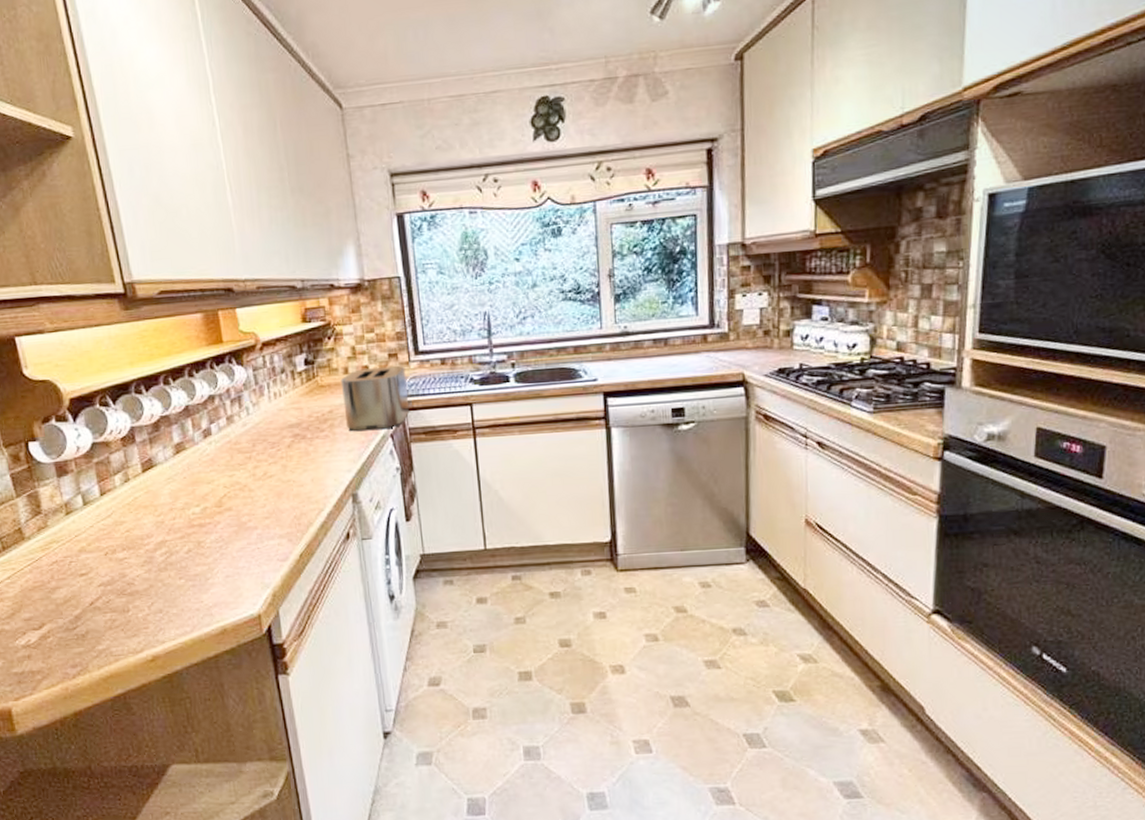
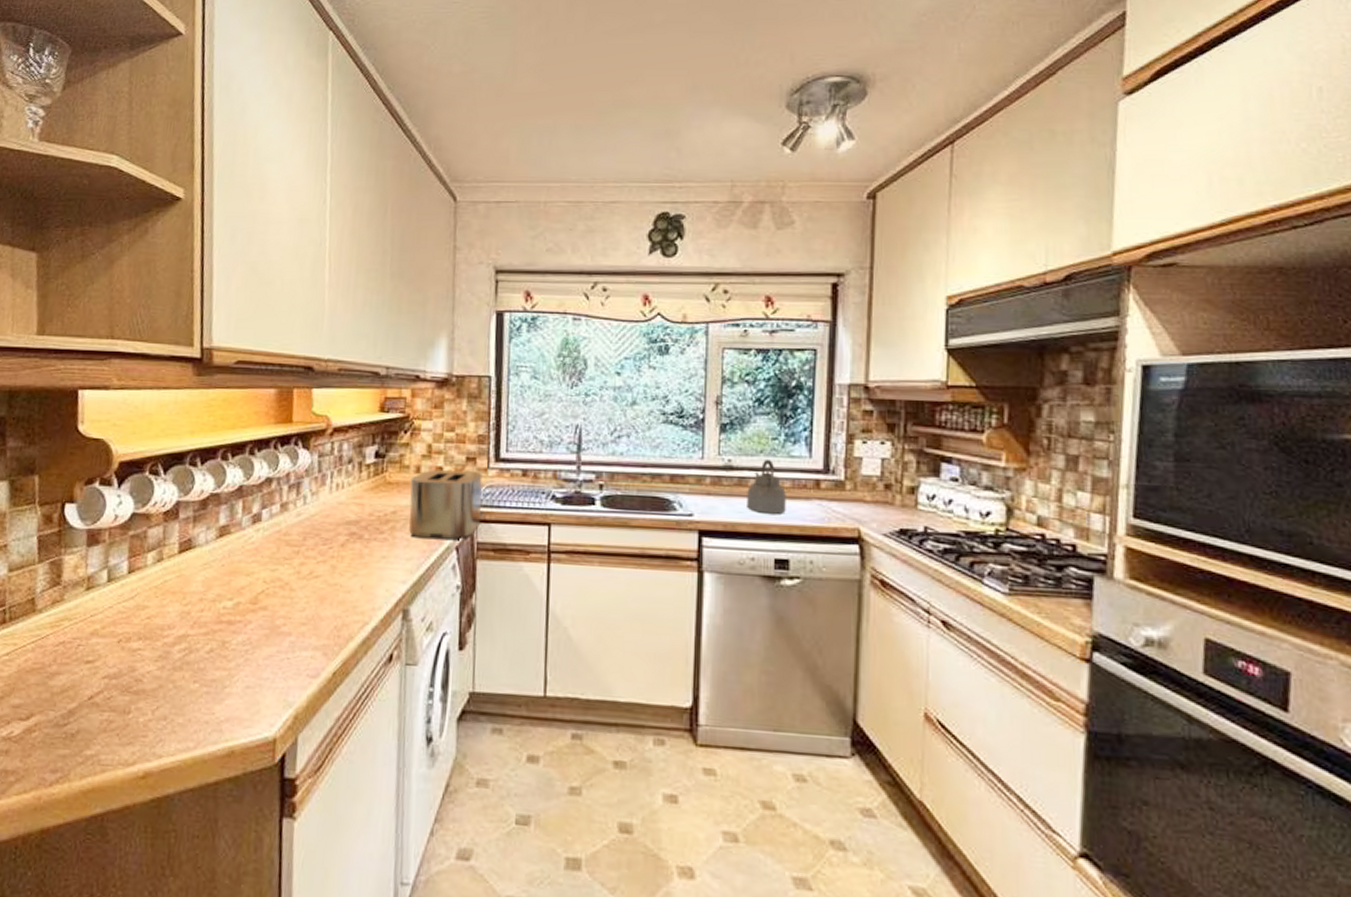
kettle: none [643,322,679,371] -> present [747,460,786,514]

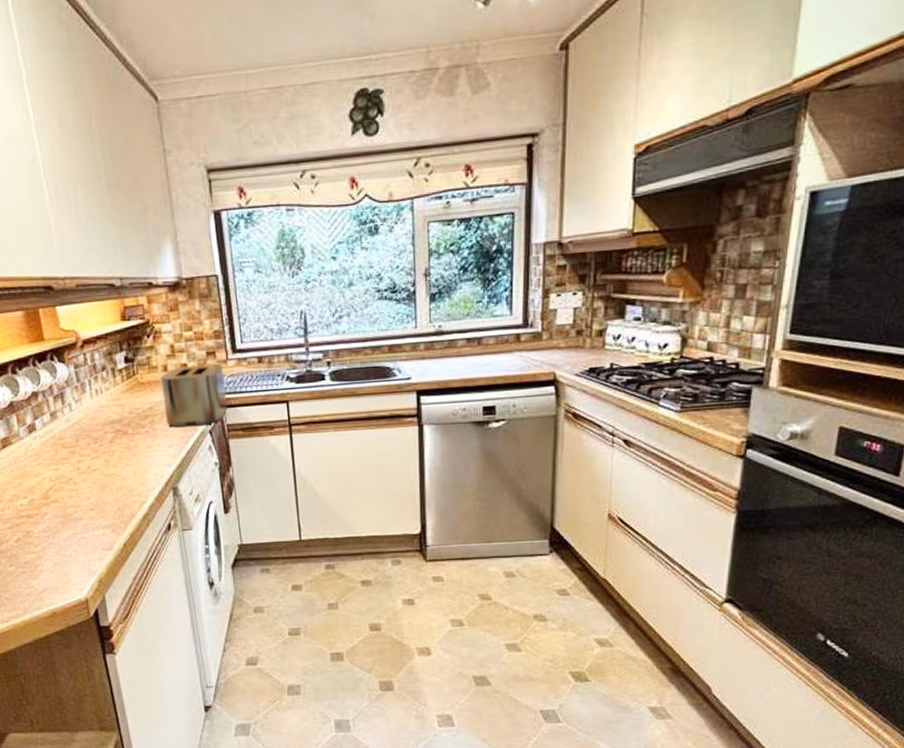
kettle: present [747,460,786,514] -> none [457,321,491,370]

